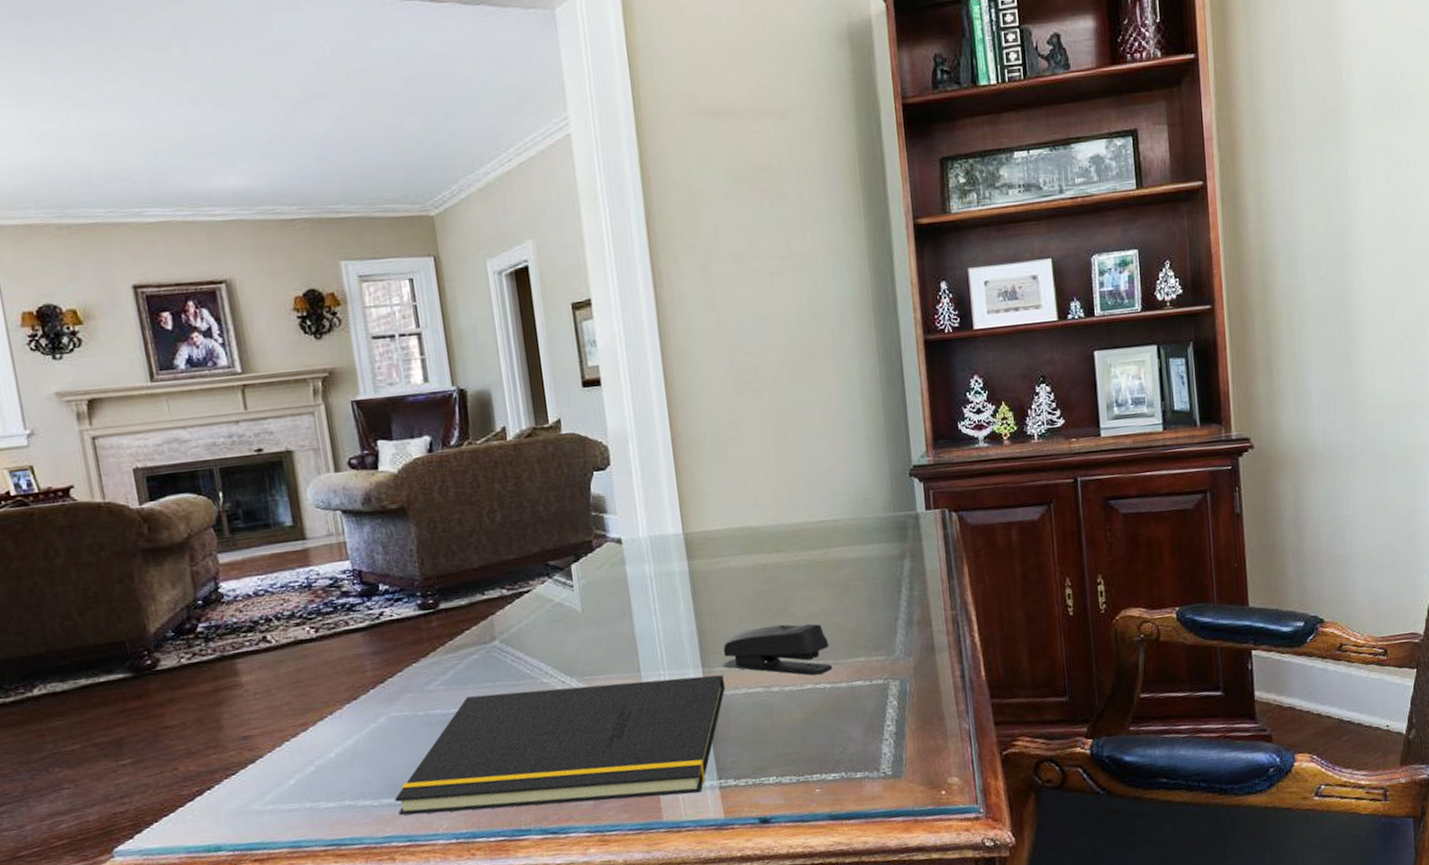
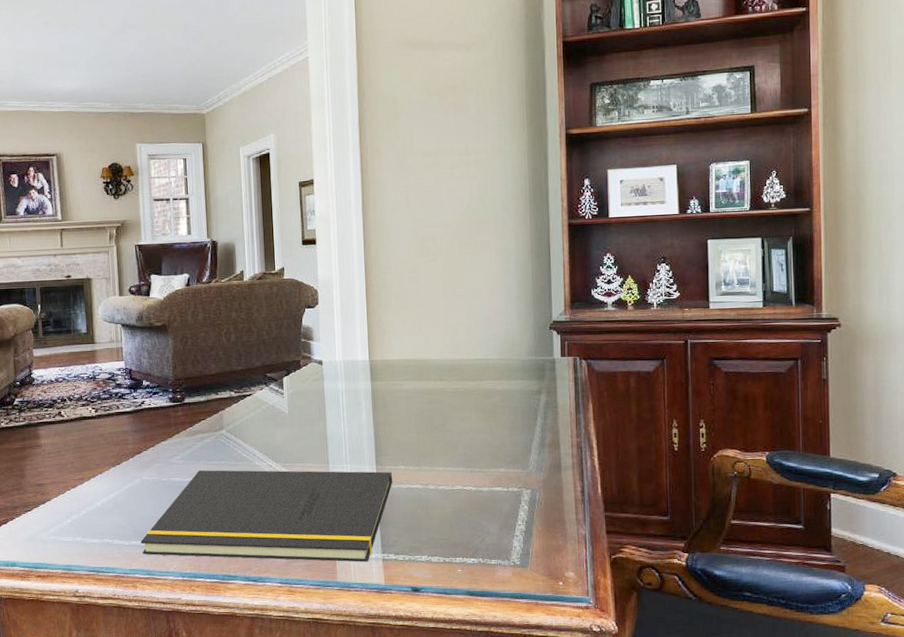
stapler: present [722,623,832,676] -> none [391,437,478,479]

